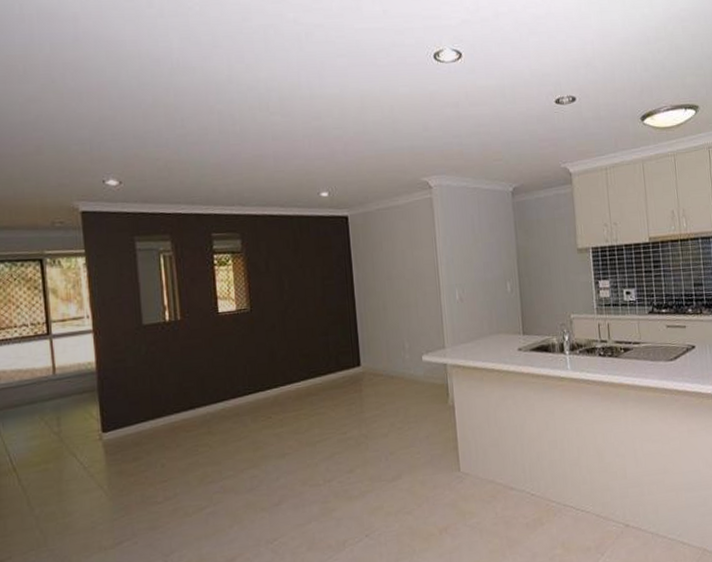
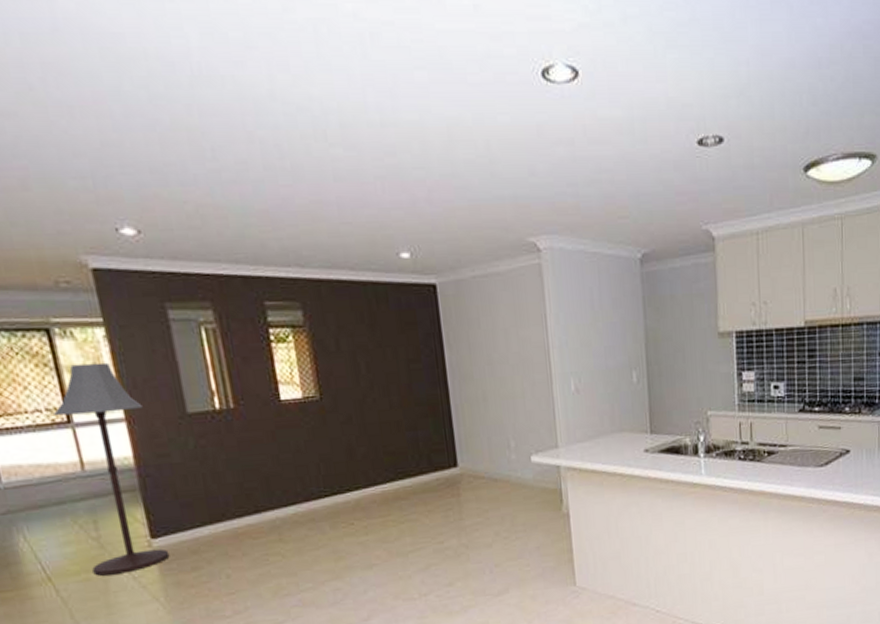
floor lamp: none [36,285,116,467] -> present [52,362,170,576]

